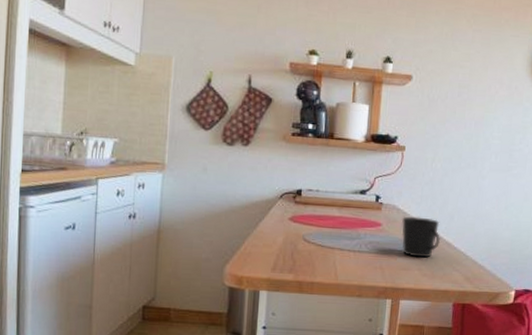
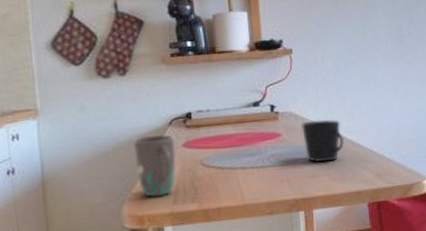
mug: none [243,204,282,263] -> present [133,134,177,198]

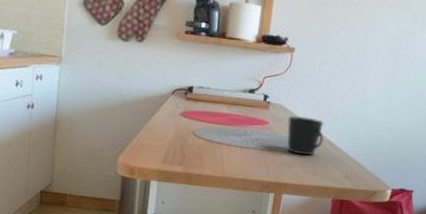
mug: present [133,134,177,198] -> none [136,99,174,154]

